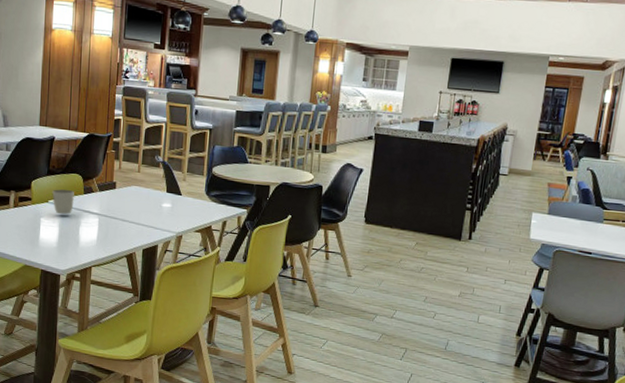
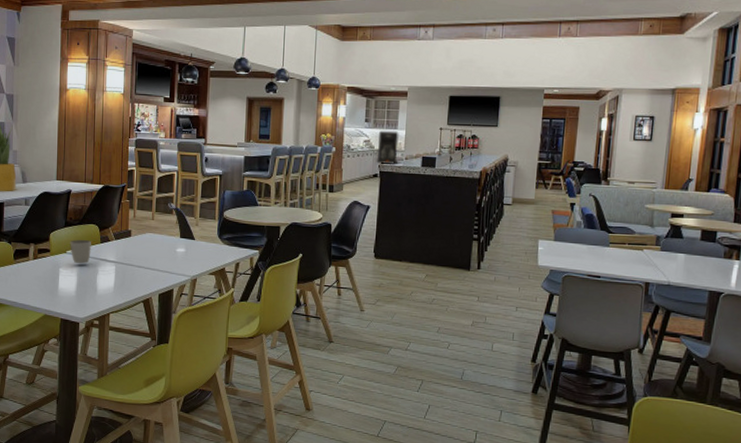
coffee maker: none [372,91,397,127] -> present [376,130,399,164]

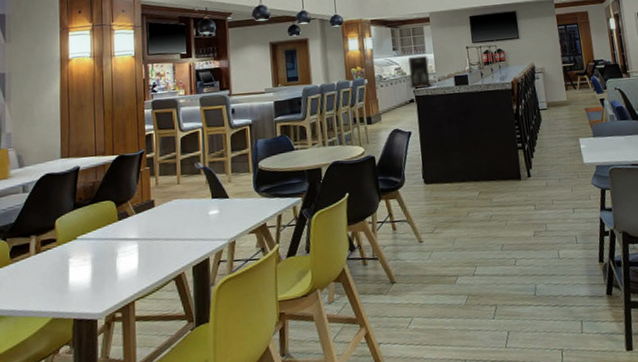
cup: present [70,240,91,264] -> none [81,220,107,250]

